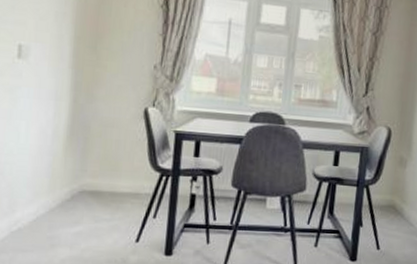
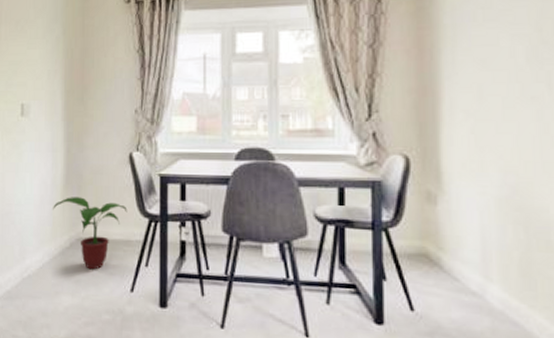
potted plant: none [53,148,138,222] -> present [53,197,127,270]

